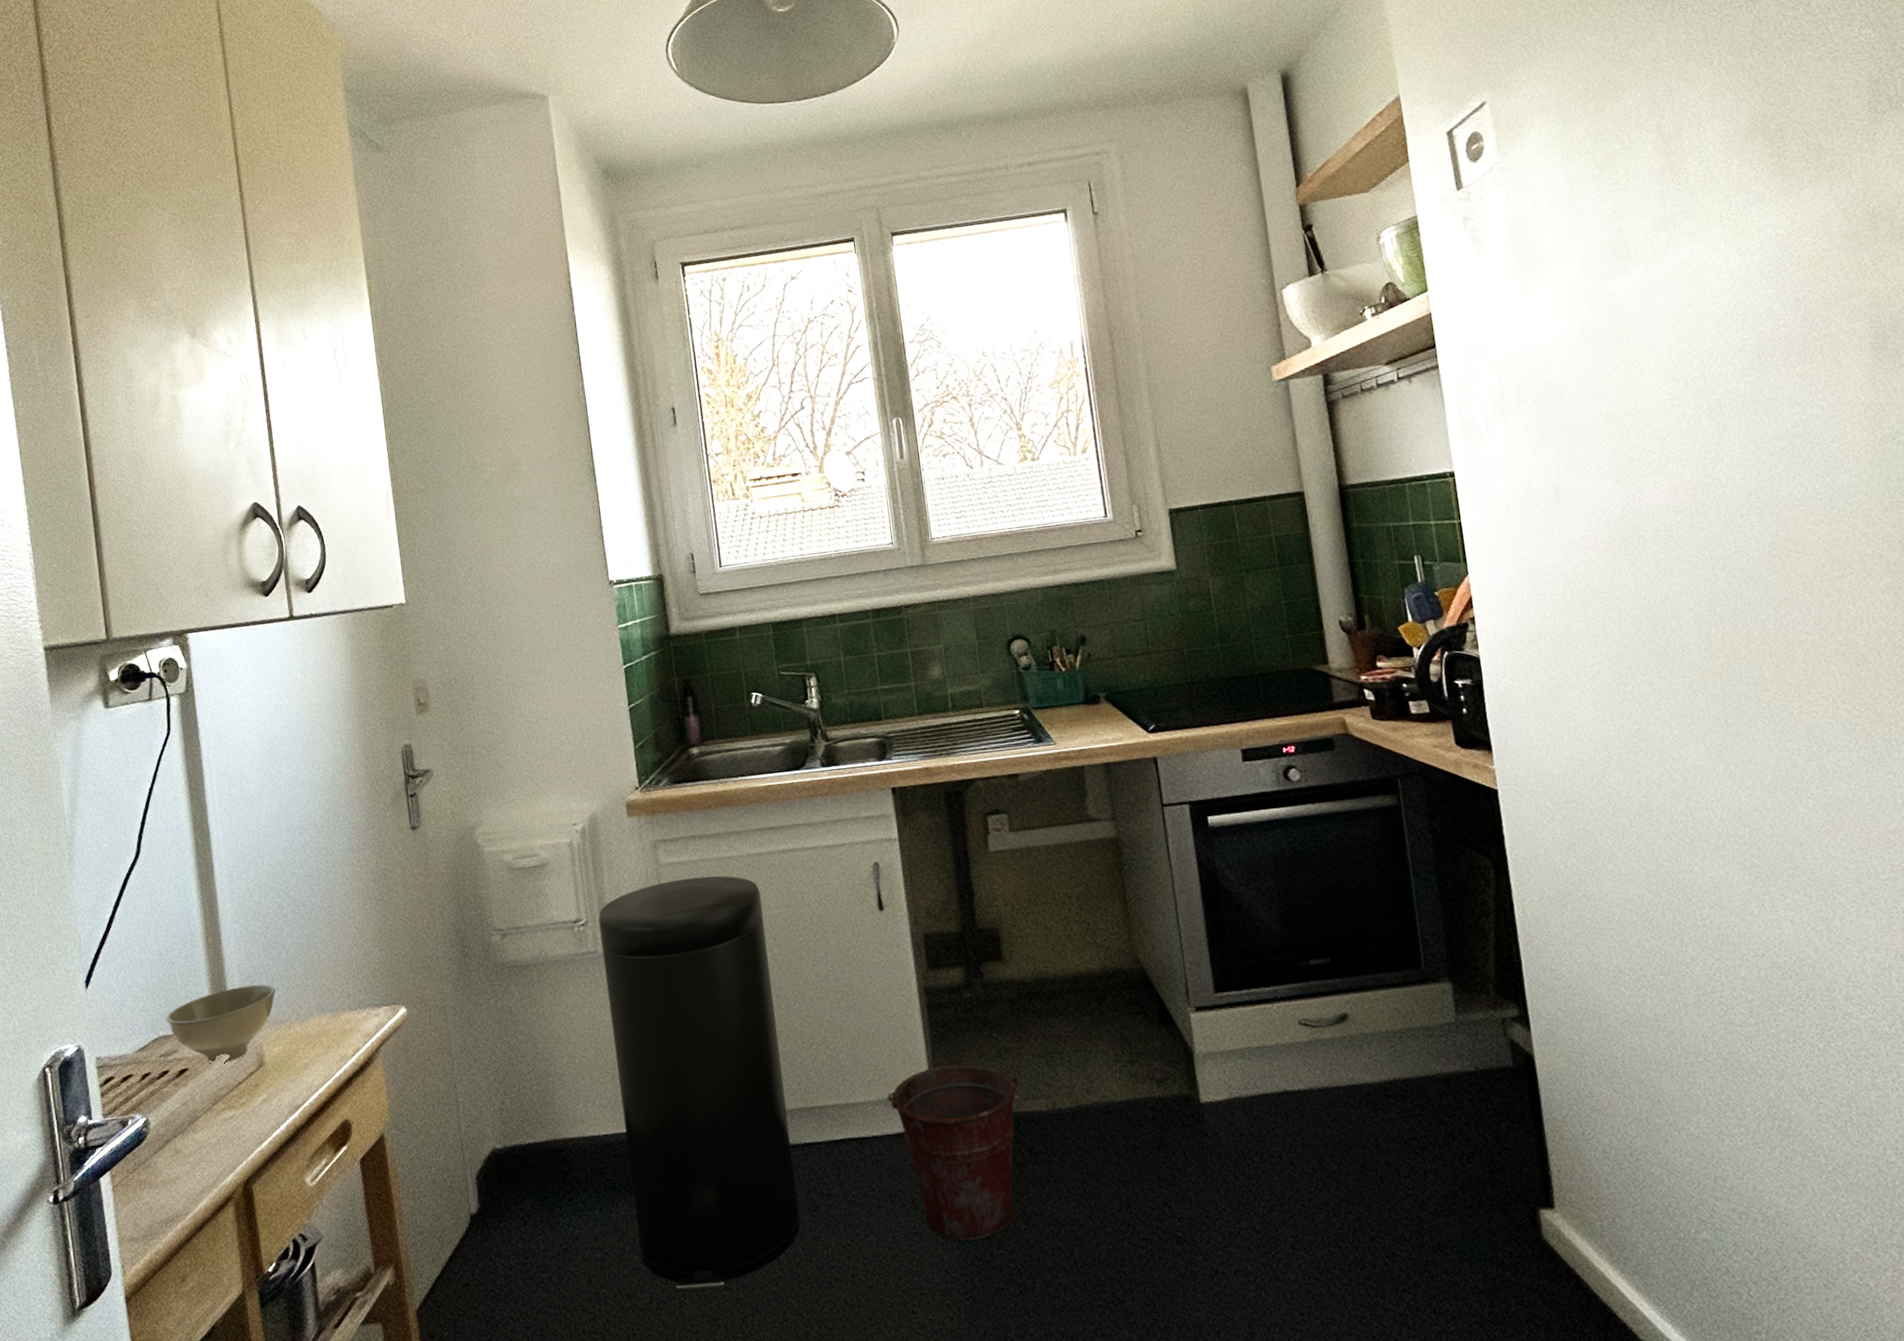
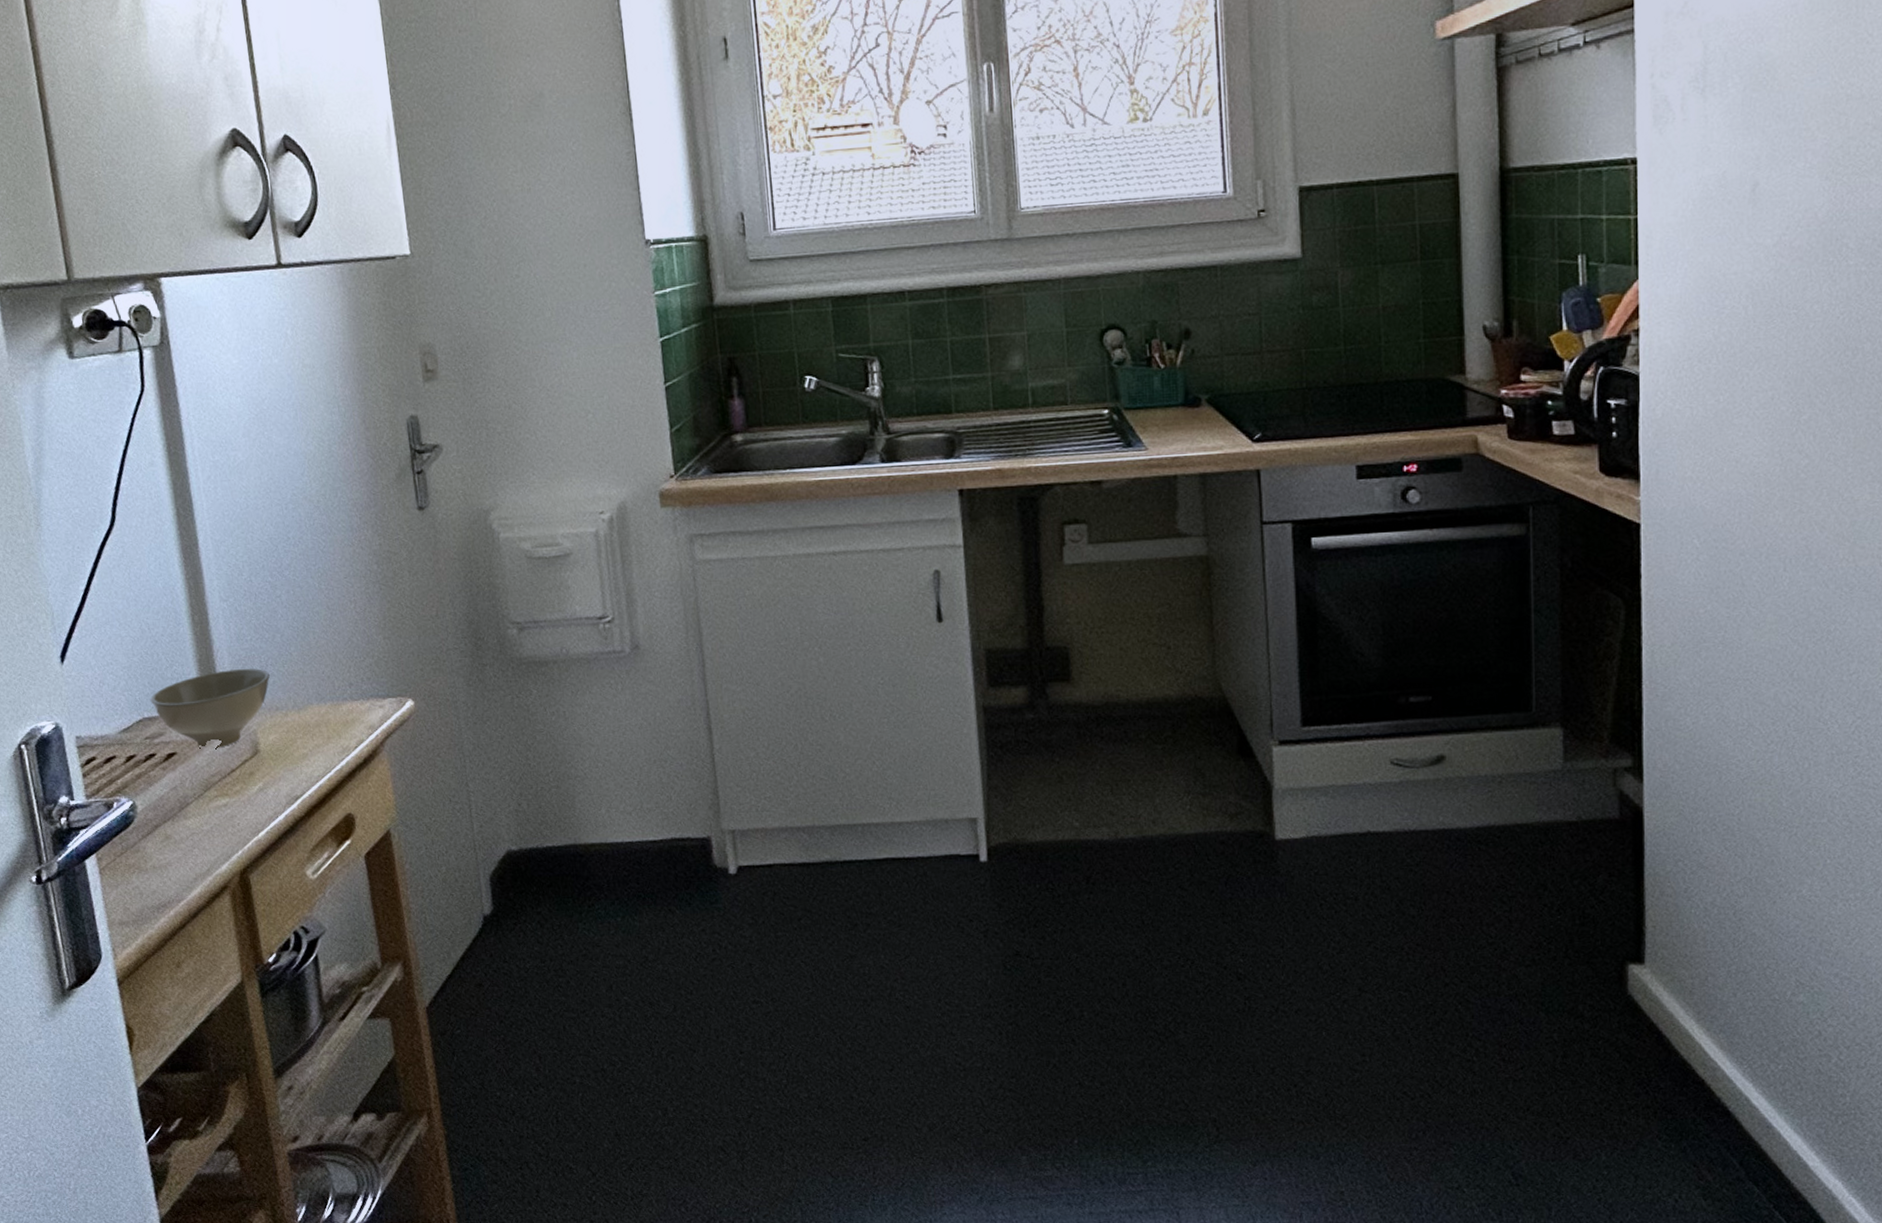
pedal bin: present [598,876,801,1293] -> none [626,576,837,1003]
bucket: present [887,1063,1019,1241] -> none [935,786,1081,967]

